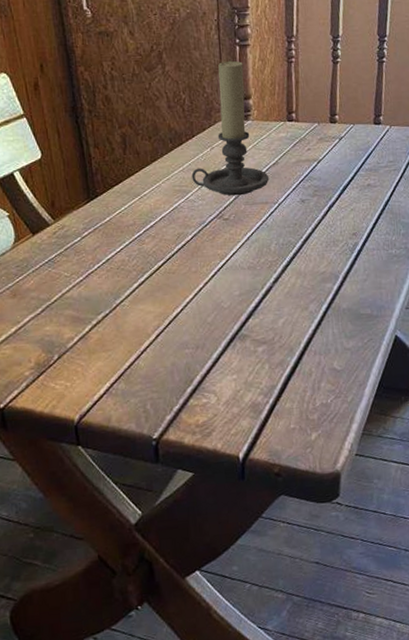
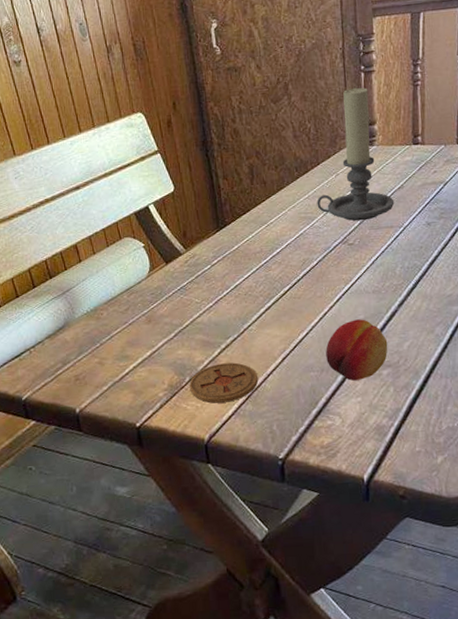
coaster: none [58,339,132,382] -> present [189,362,259,403]
fruit: none [201,295,263,358] -> present [326,319,388,381]

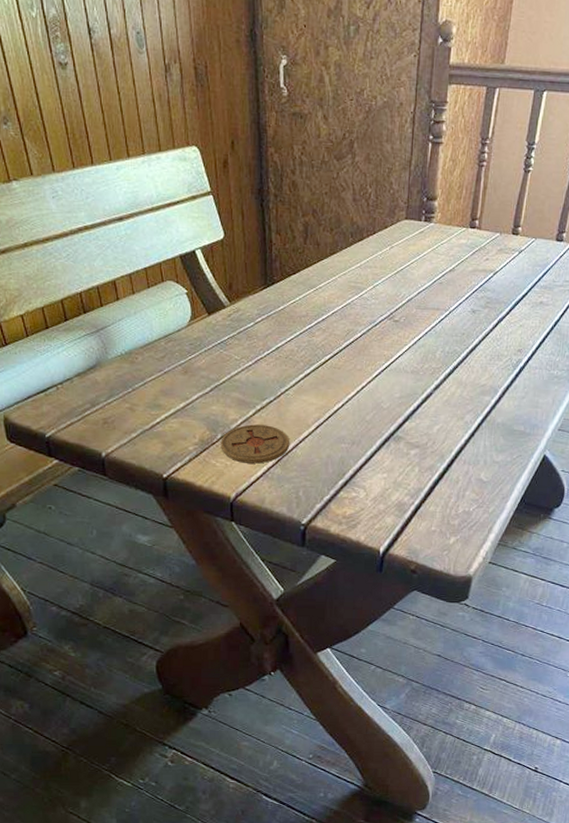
candle holder: present [317,87,395,221] -> none [368,157,444,299]
fruit: present [326,319,388,381] -> none [358,397,419,457]

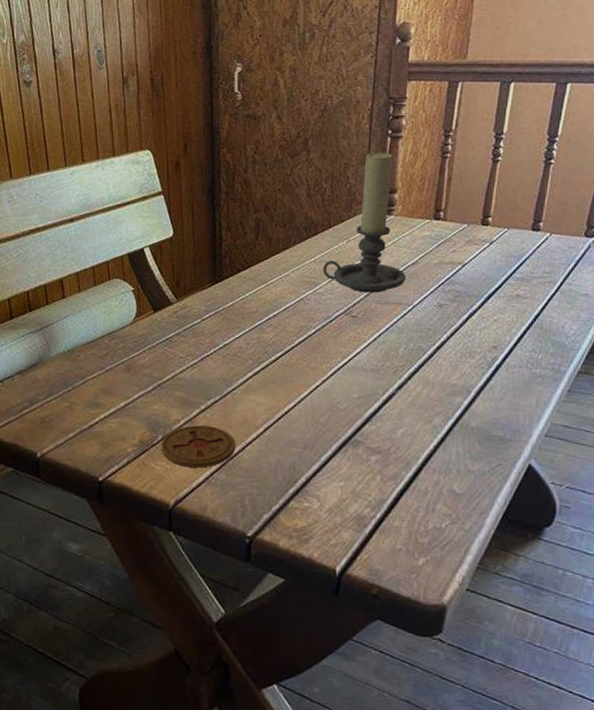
candle holder: none [368,157,444,299] -> present [323,152,406,293]

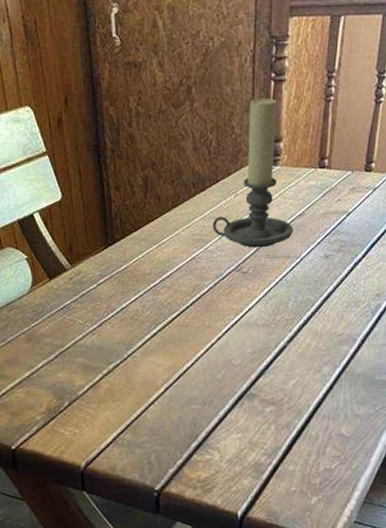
coaster: present [161,425,236,468] -> none [68,389,139,430]

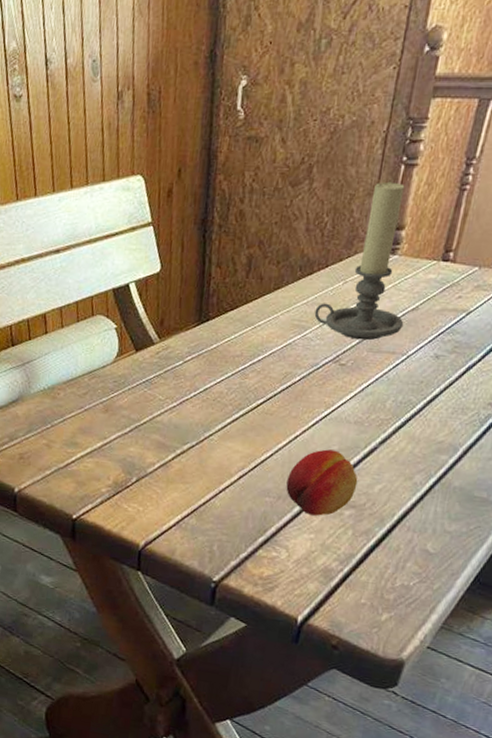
fruit: none [210,353,273,416] -> present [286,449,358,516]

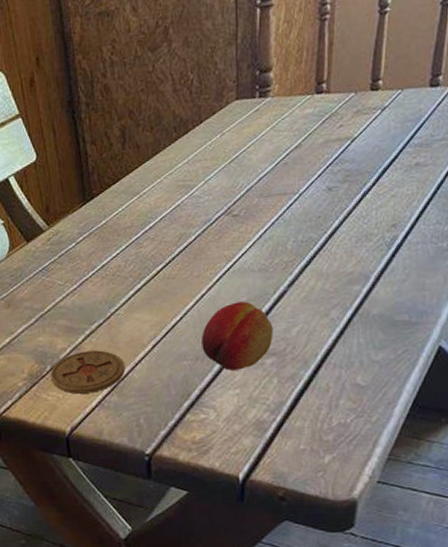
coaster: none [134,469,209,512] -> present [50,350,126,394]
candle holder: present [314,181,405,341] -> none [197,26,290,188]

